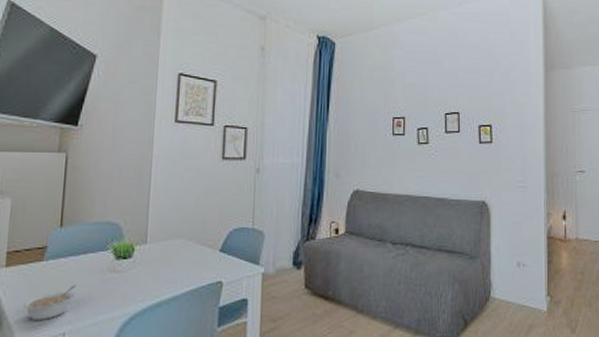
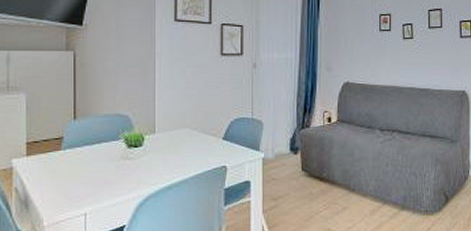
legume: present [22,285,77,320] -> none [45,171,94,203]

